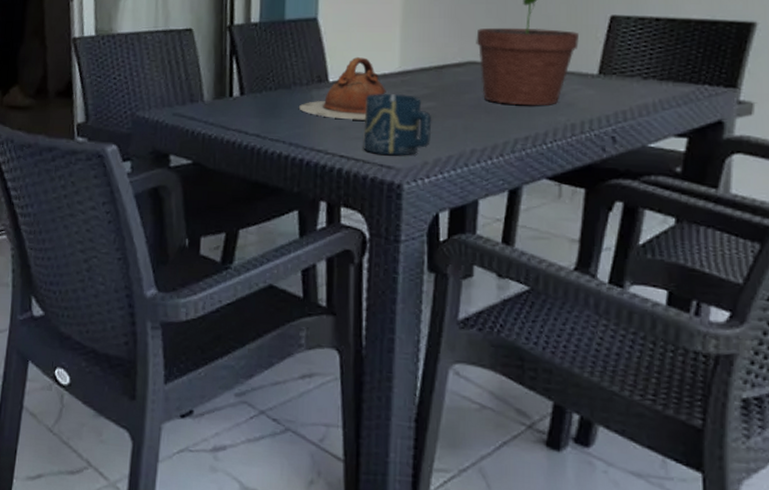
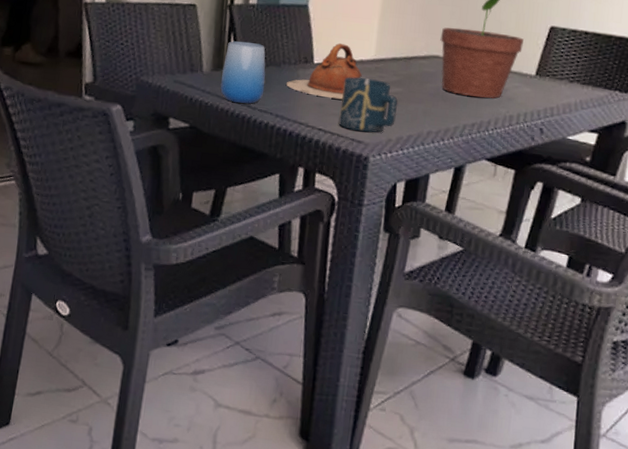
cup: none [225,64,275,133] -> present [220,41,266,104]

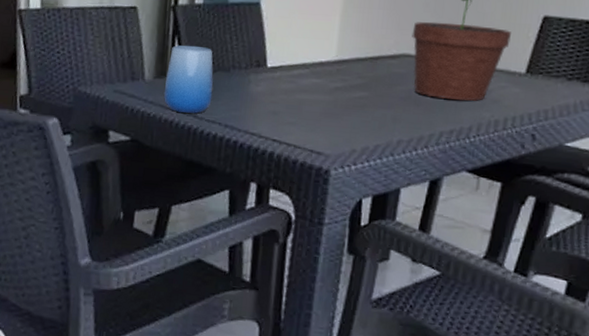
teapot: present [286,42,362,100] -> none [237,43,322,107]
cup: present [338,77,398,133] -> none [295,81,364,143]

